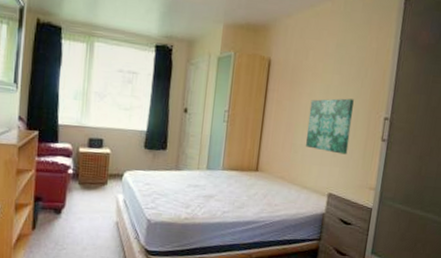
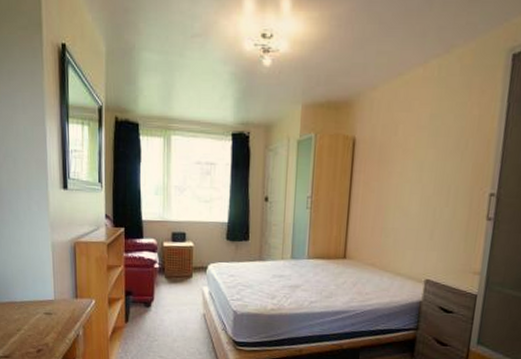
wall art: present [305,98,354,155] -> none [397,175,453,237]

